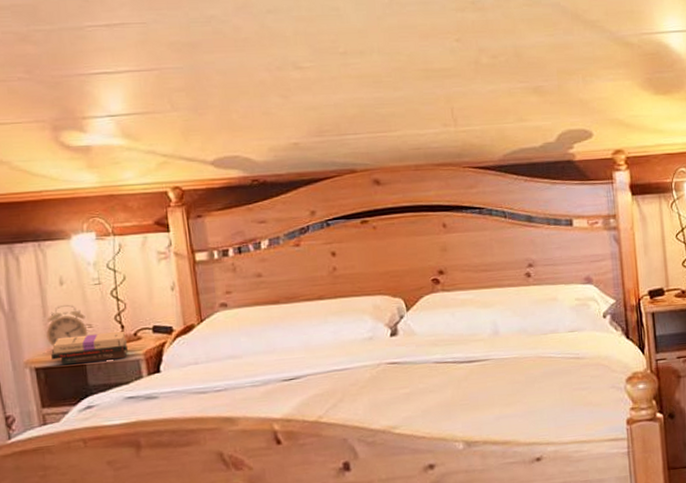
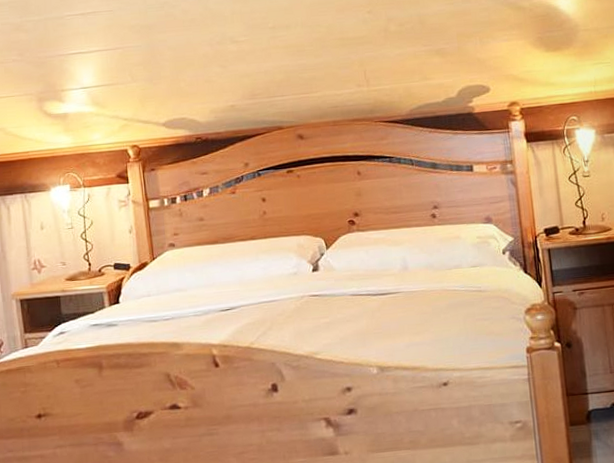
alarm clock: present [46,304,88,347] -> none [29,245,62,281]
books: present [51,330,128,365] -> none [33,267,93,297]

